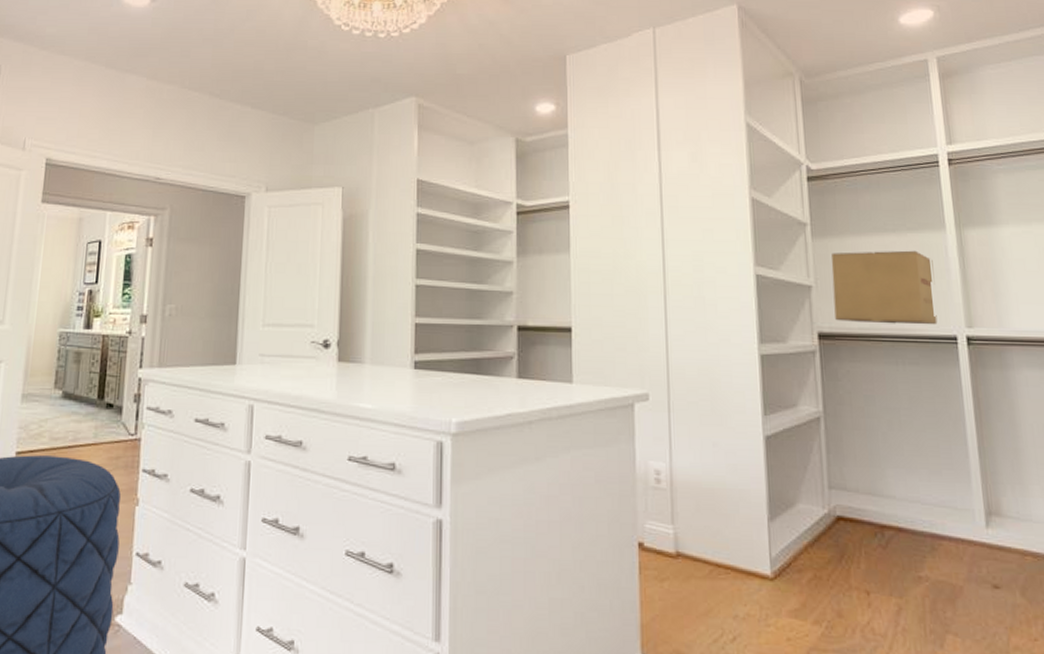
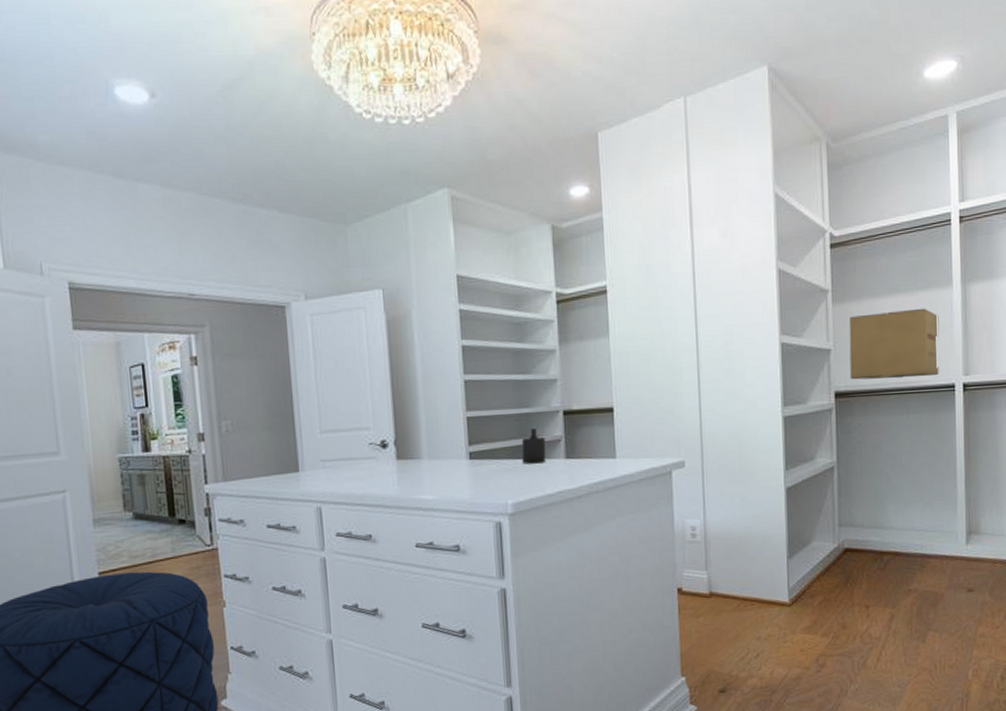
perfume bottle: none [470,342,497,381] -> present [521,428,546,464]

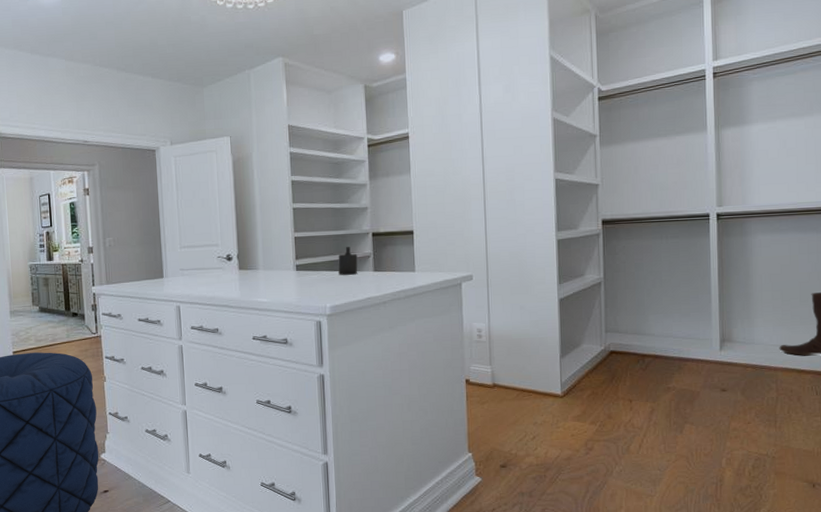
box: present [849,308,940,380] -> none [614,150,695,210]

